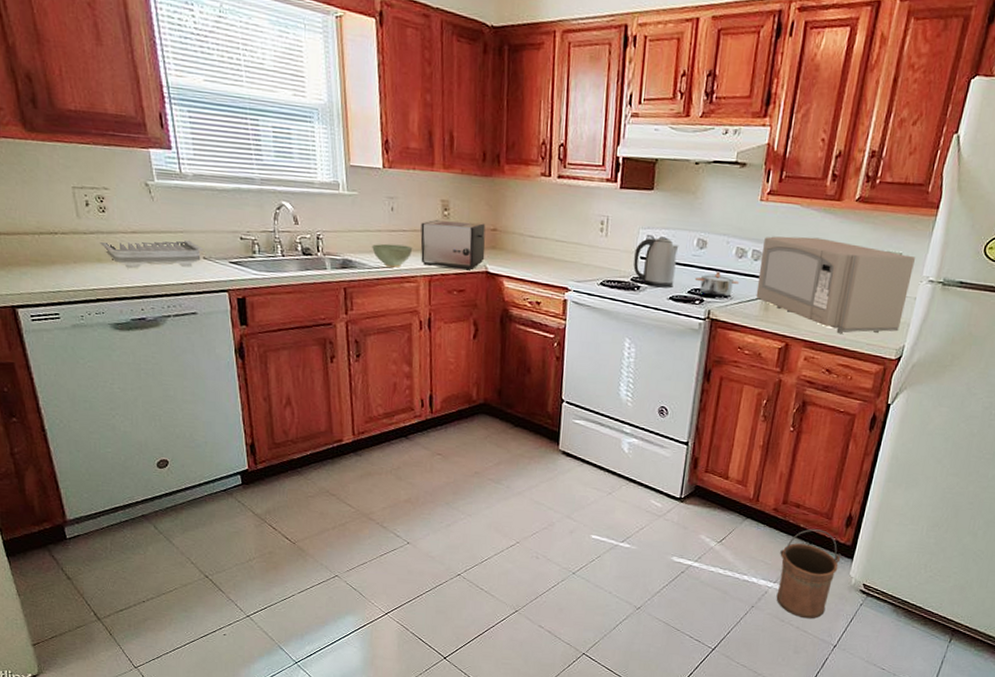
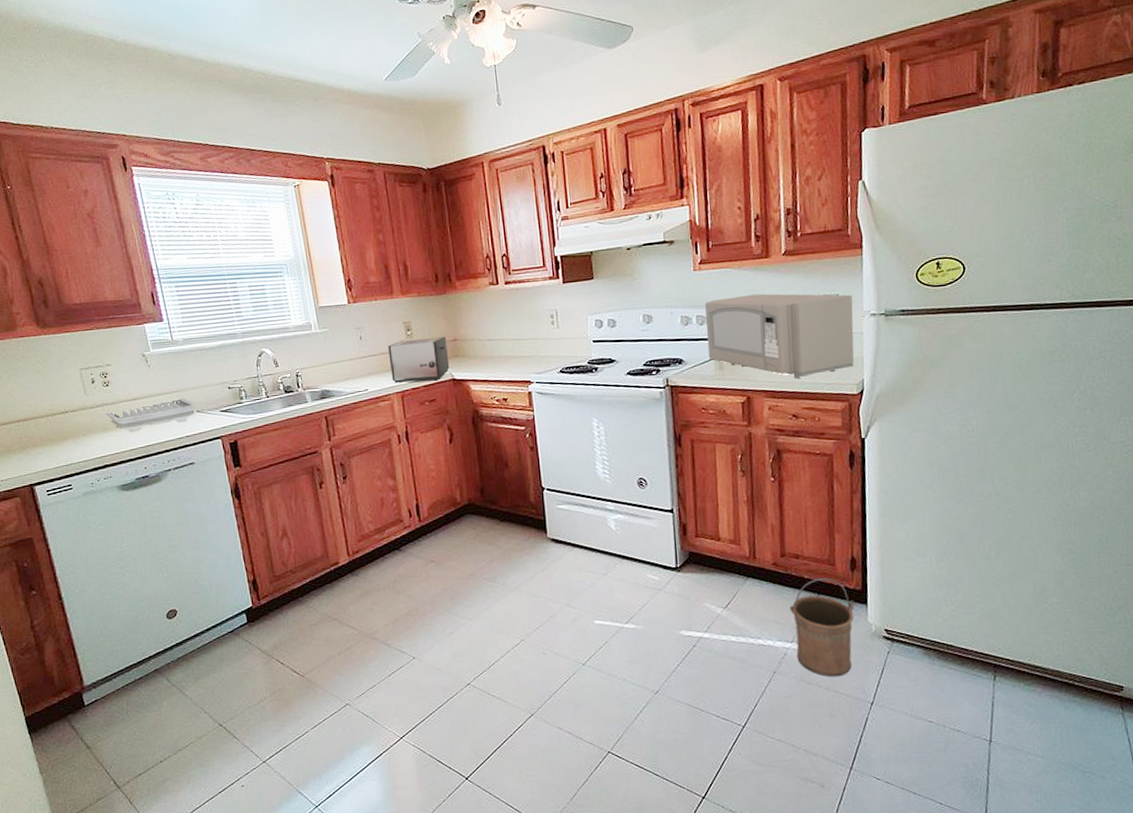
bowl: present [372,243,413,268] -> none [346,368,384,391]
kettle: present [633,236,679,288] -> none [587,319,629,366]
cooking pot: present [694,271,740,298] -> none [647,341,691,365]

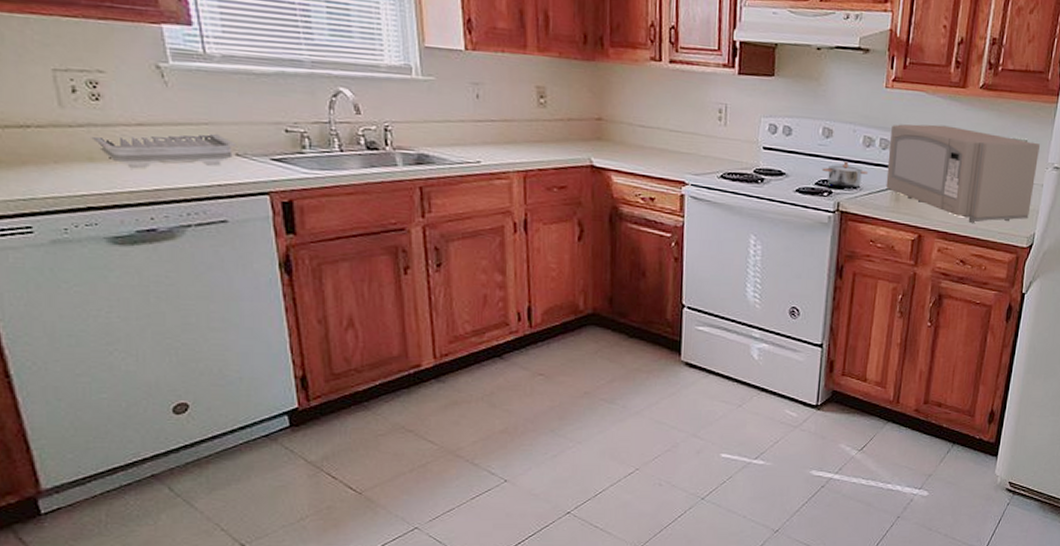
toaster: present [388,336,450,384] -> none [512,107,590,164]
cooking pot: none [647,341,691,365] -> present [821,161,869,189]
bucket: present [790,578,855,677] -> none [922,428,986,525]

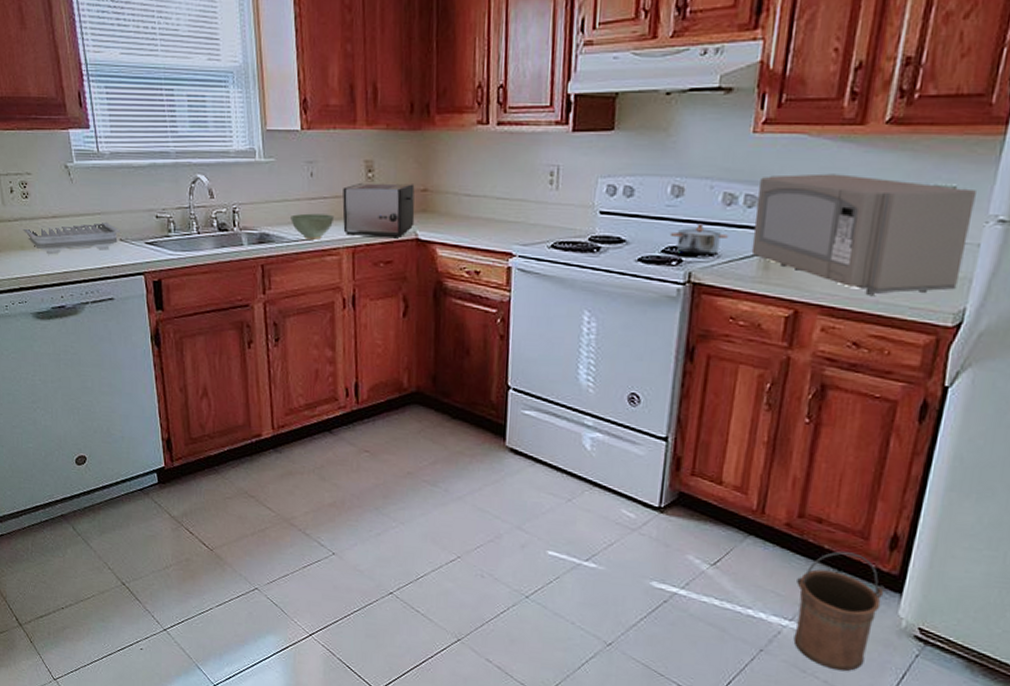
bowl: none [454,135,504,163] -> present [291,213,335,240]
toaster: none [512,107,590,164] -> present [342,182,415,237]
bucket: none [922,428,986,525] -> present [793,551,885,671]

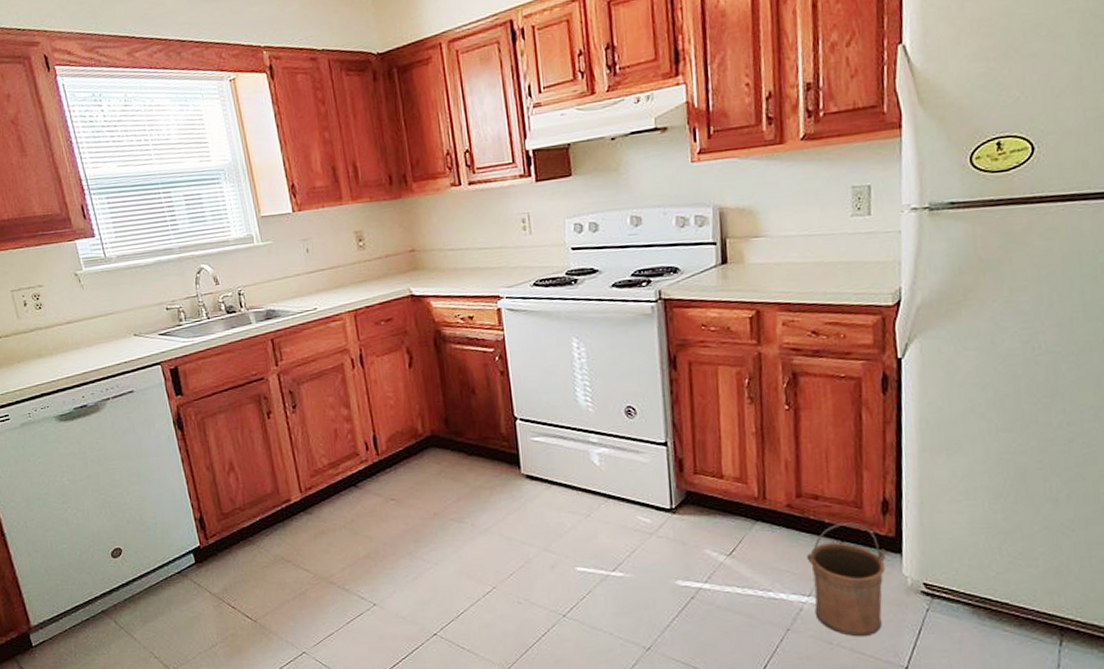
dish rack: present [22,221,120,255] -> none [39,320,134,359]
bowl: present [291,213,335,240] -> none [293,284,334,310]
toaster: present [342,182,415,237] -> none [338,246,408,302]
cooking pot: present [669,223,730,256] -> none [636,246,688,275]
microwave: present [751,173,976,297] -> none [705,185,890,289]

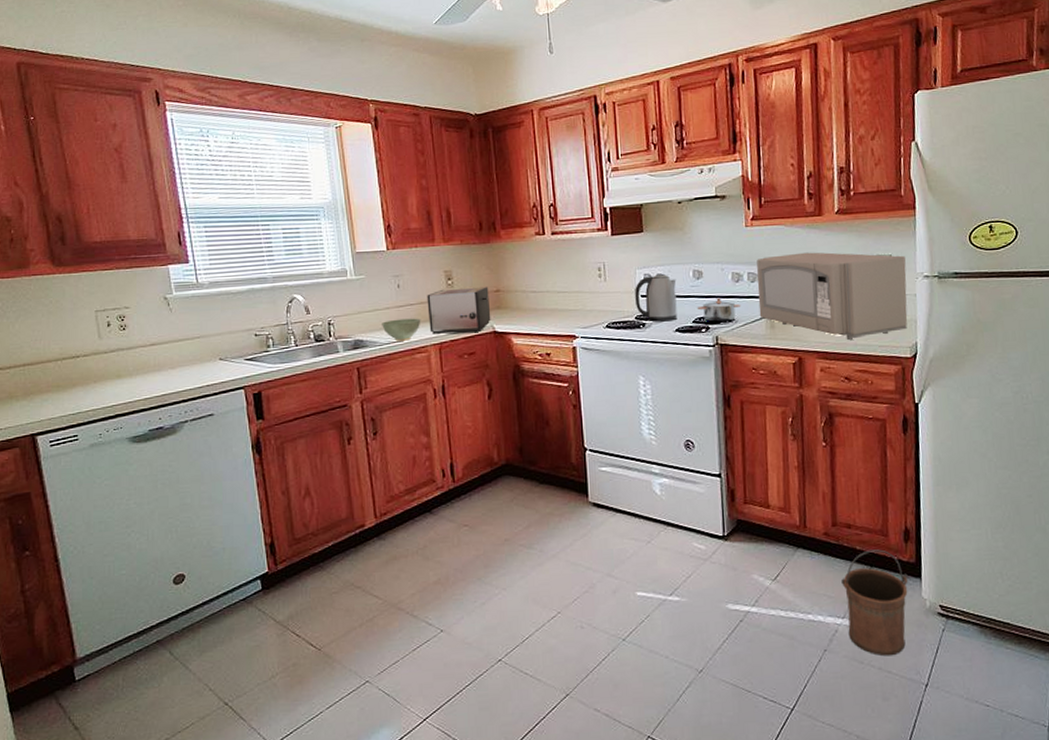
bowl: none [293,284,334,310] -> present [382,318,421,342]
toaster: none [338,246,408,302] -> present [427,286,491,335]
kettle: none [564,222,614,277] -> present [635,273,678,322]
cooking pot: none [636,246,688,275] -> present [697,297,742,323]
microwave: none [705,185,890,289] -> present [757,252,908,341]

